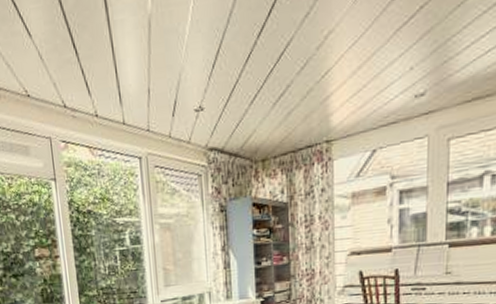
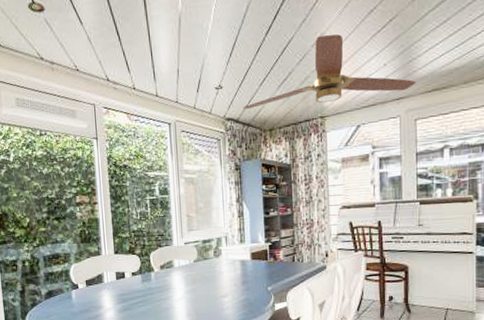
electric fan: none [228,30,452,136] -> present [242,34,416,110]

